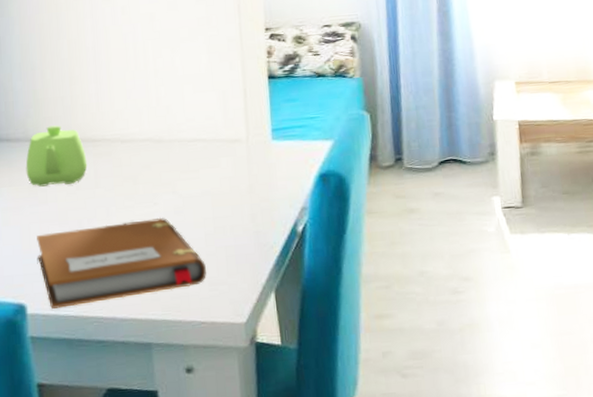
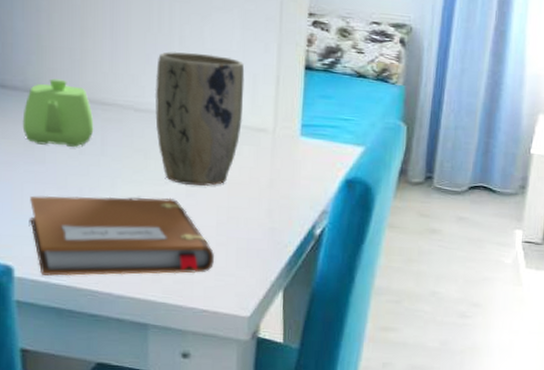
plant pot: none [137,80,217,204] -> present [154,51,245,186]

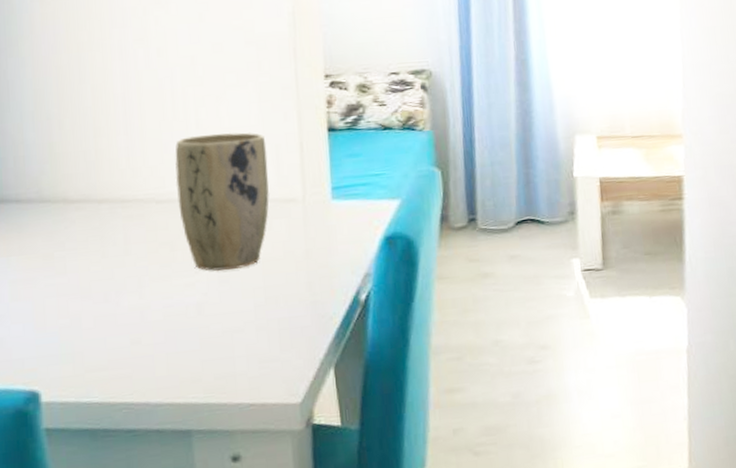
teapot: present [22,78,94,147] -> none [39,183,116,255]
notebook: present [30,195,214,276] -> none [53,287,256,395]

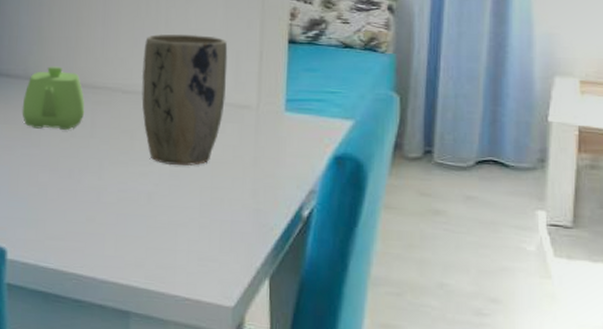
teapot: none [39,183,116,255] -> present [22,66,85,130]

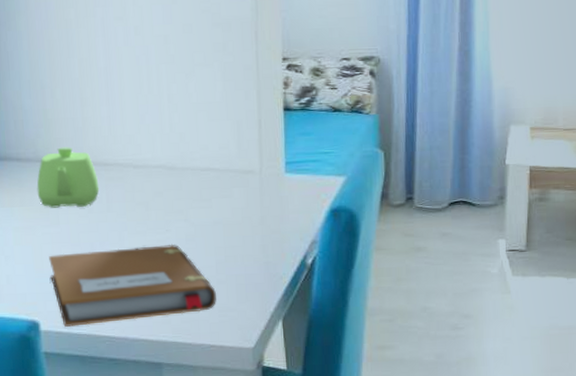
notebook: none [24,178,197,259] -> present [49,244,216,327]
plant pot: present [141,33,228,166] -> none [150,107,231,231]

